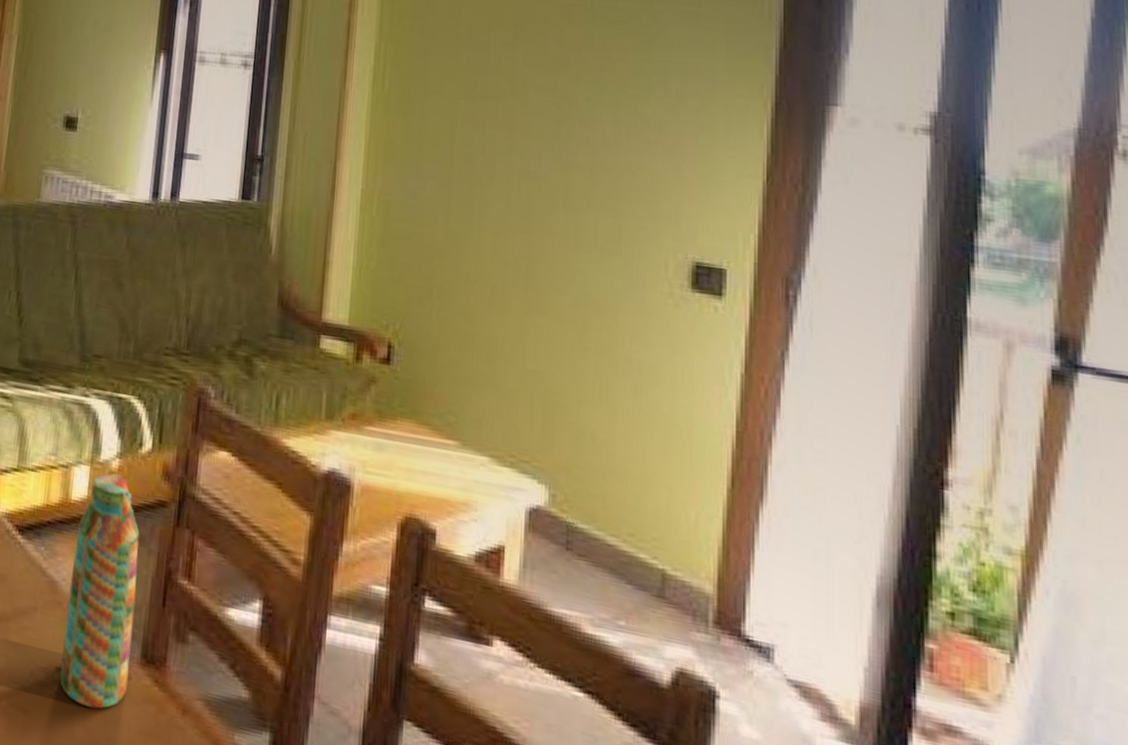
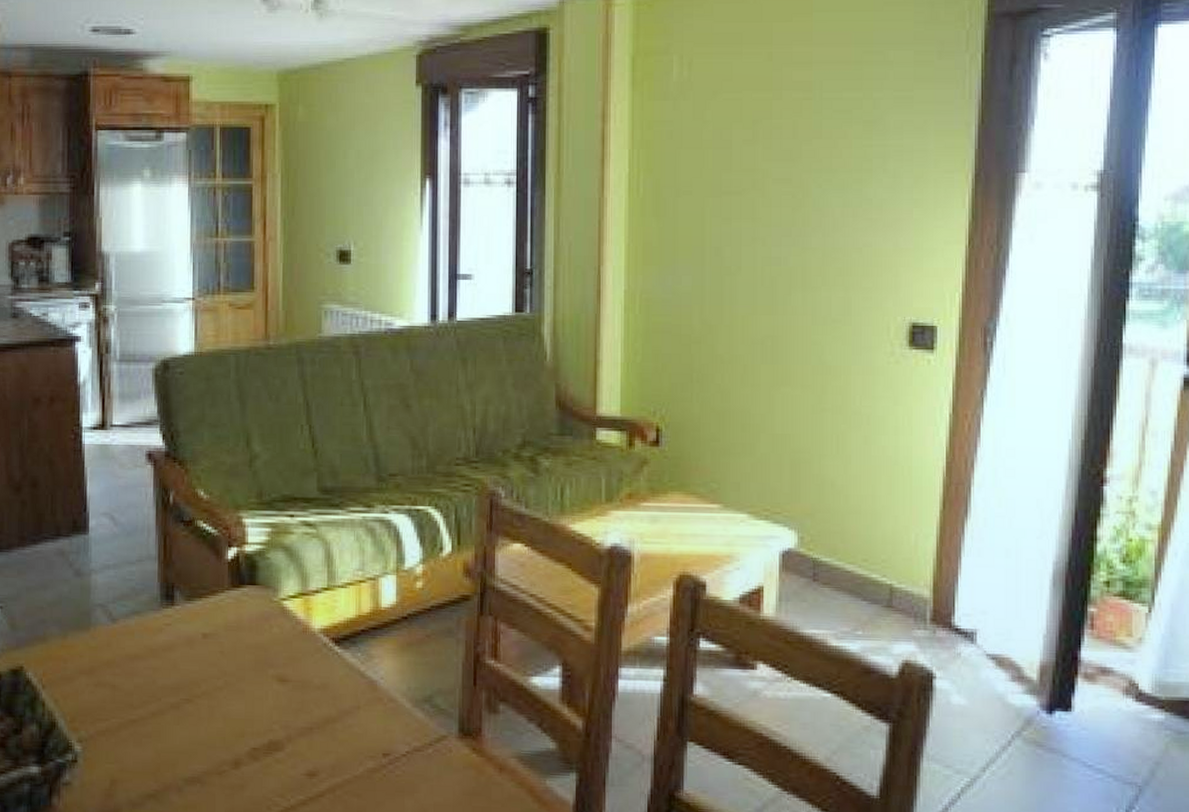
water bottle: present [60,473,140,709] -> none [387,578,449,782]

